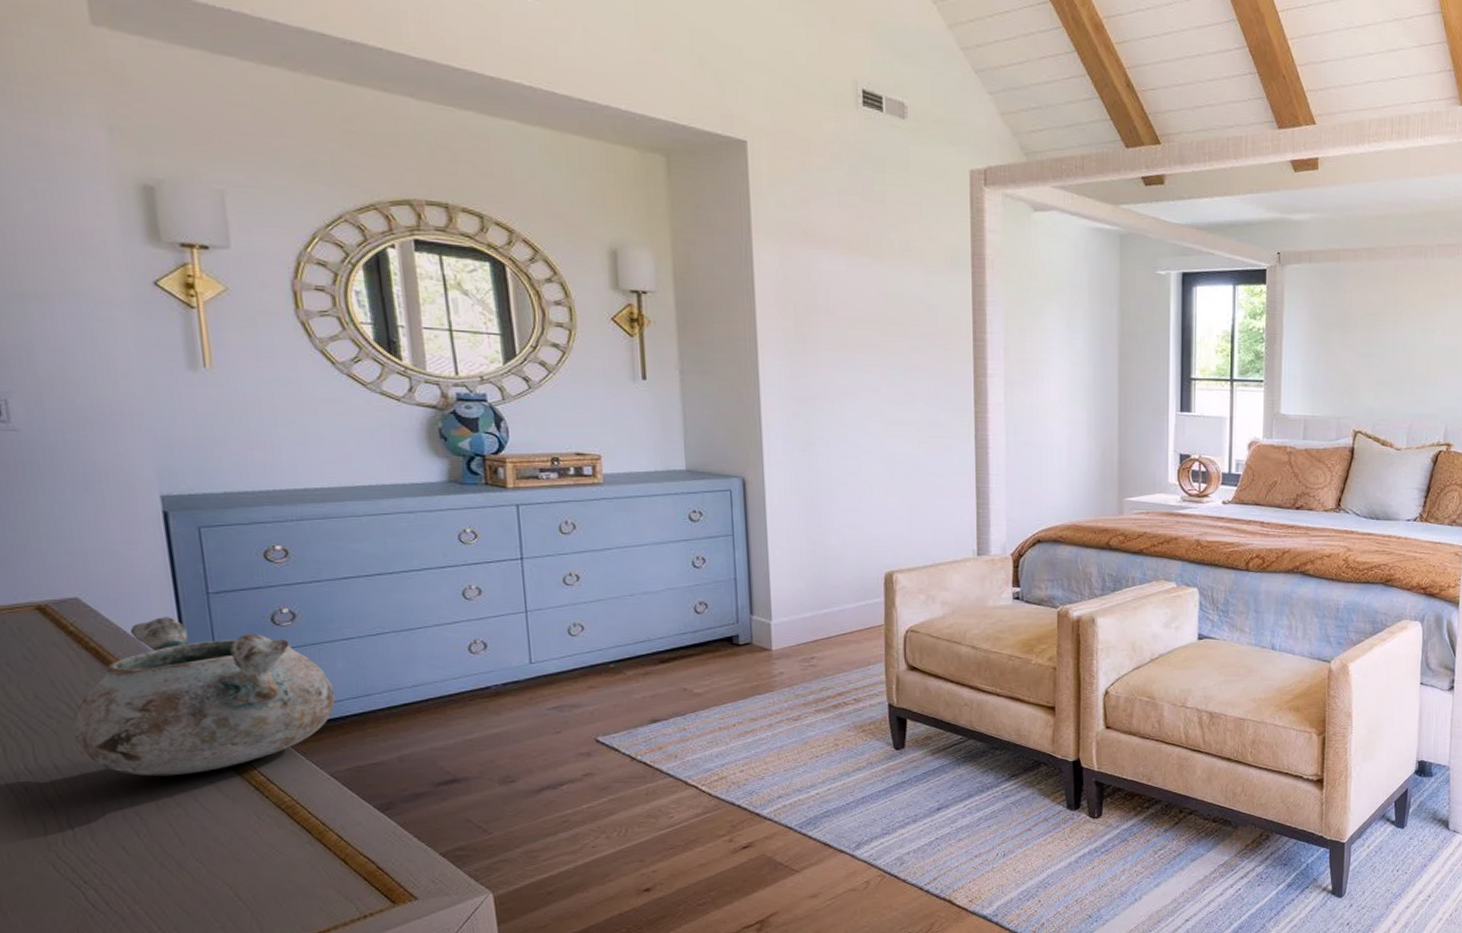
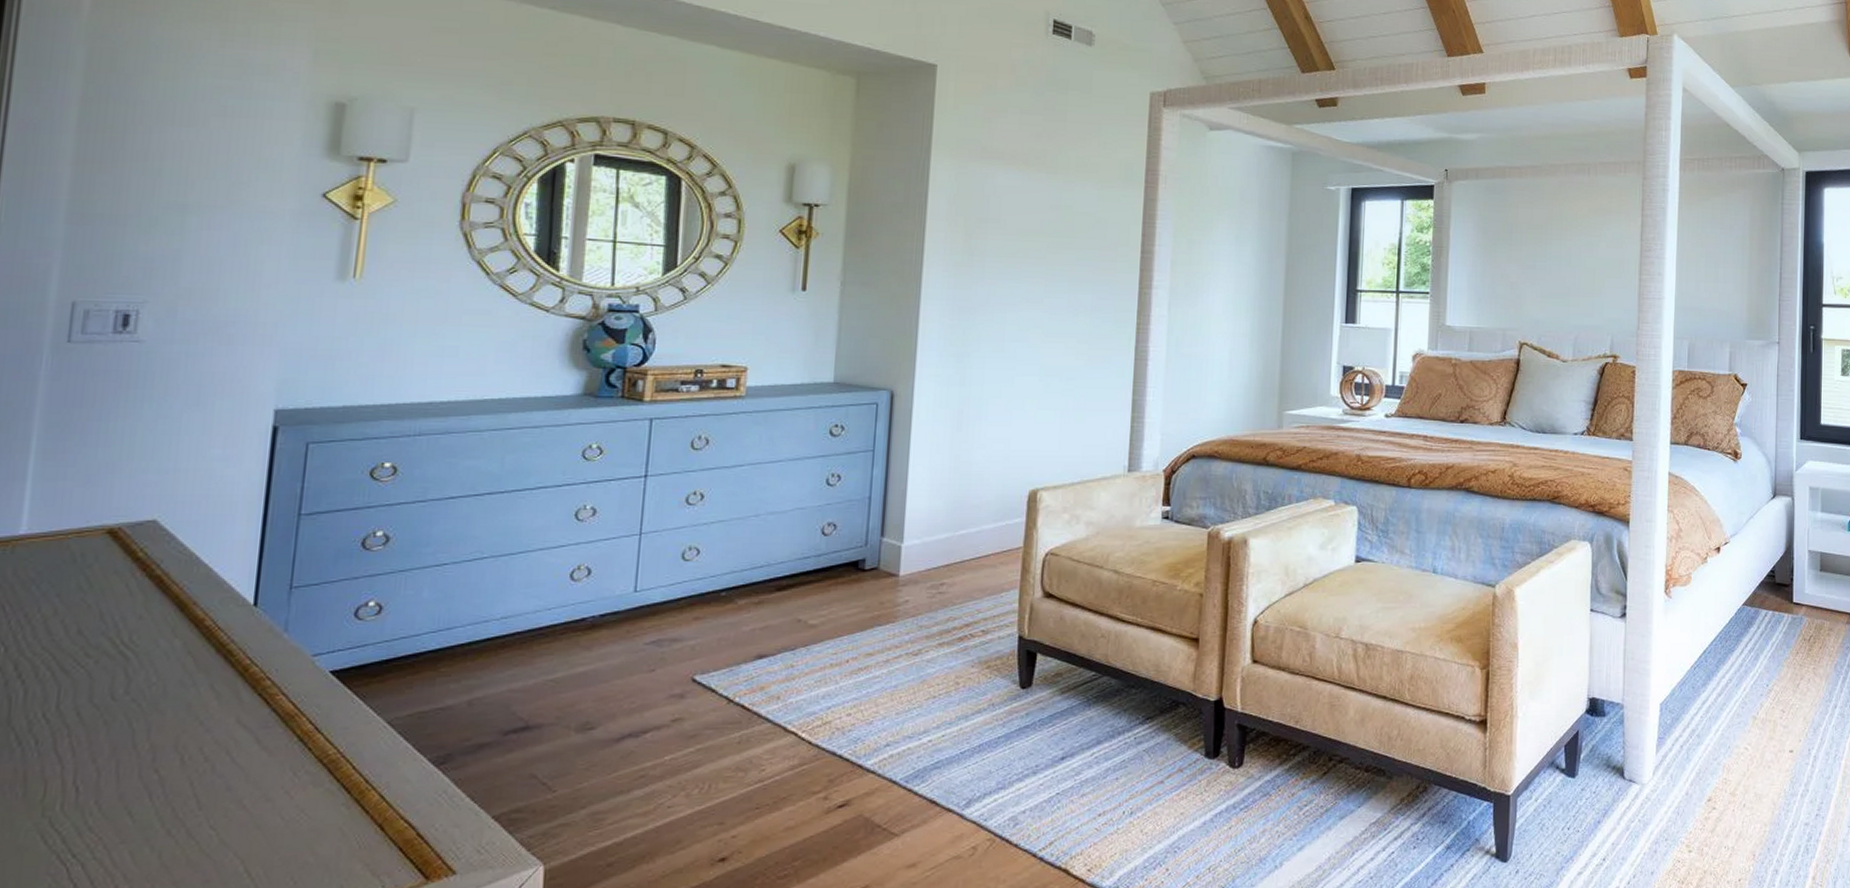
decorative bowl: present [73,617,336,777] -> none [109,541,414,726]

